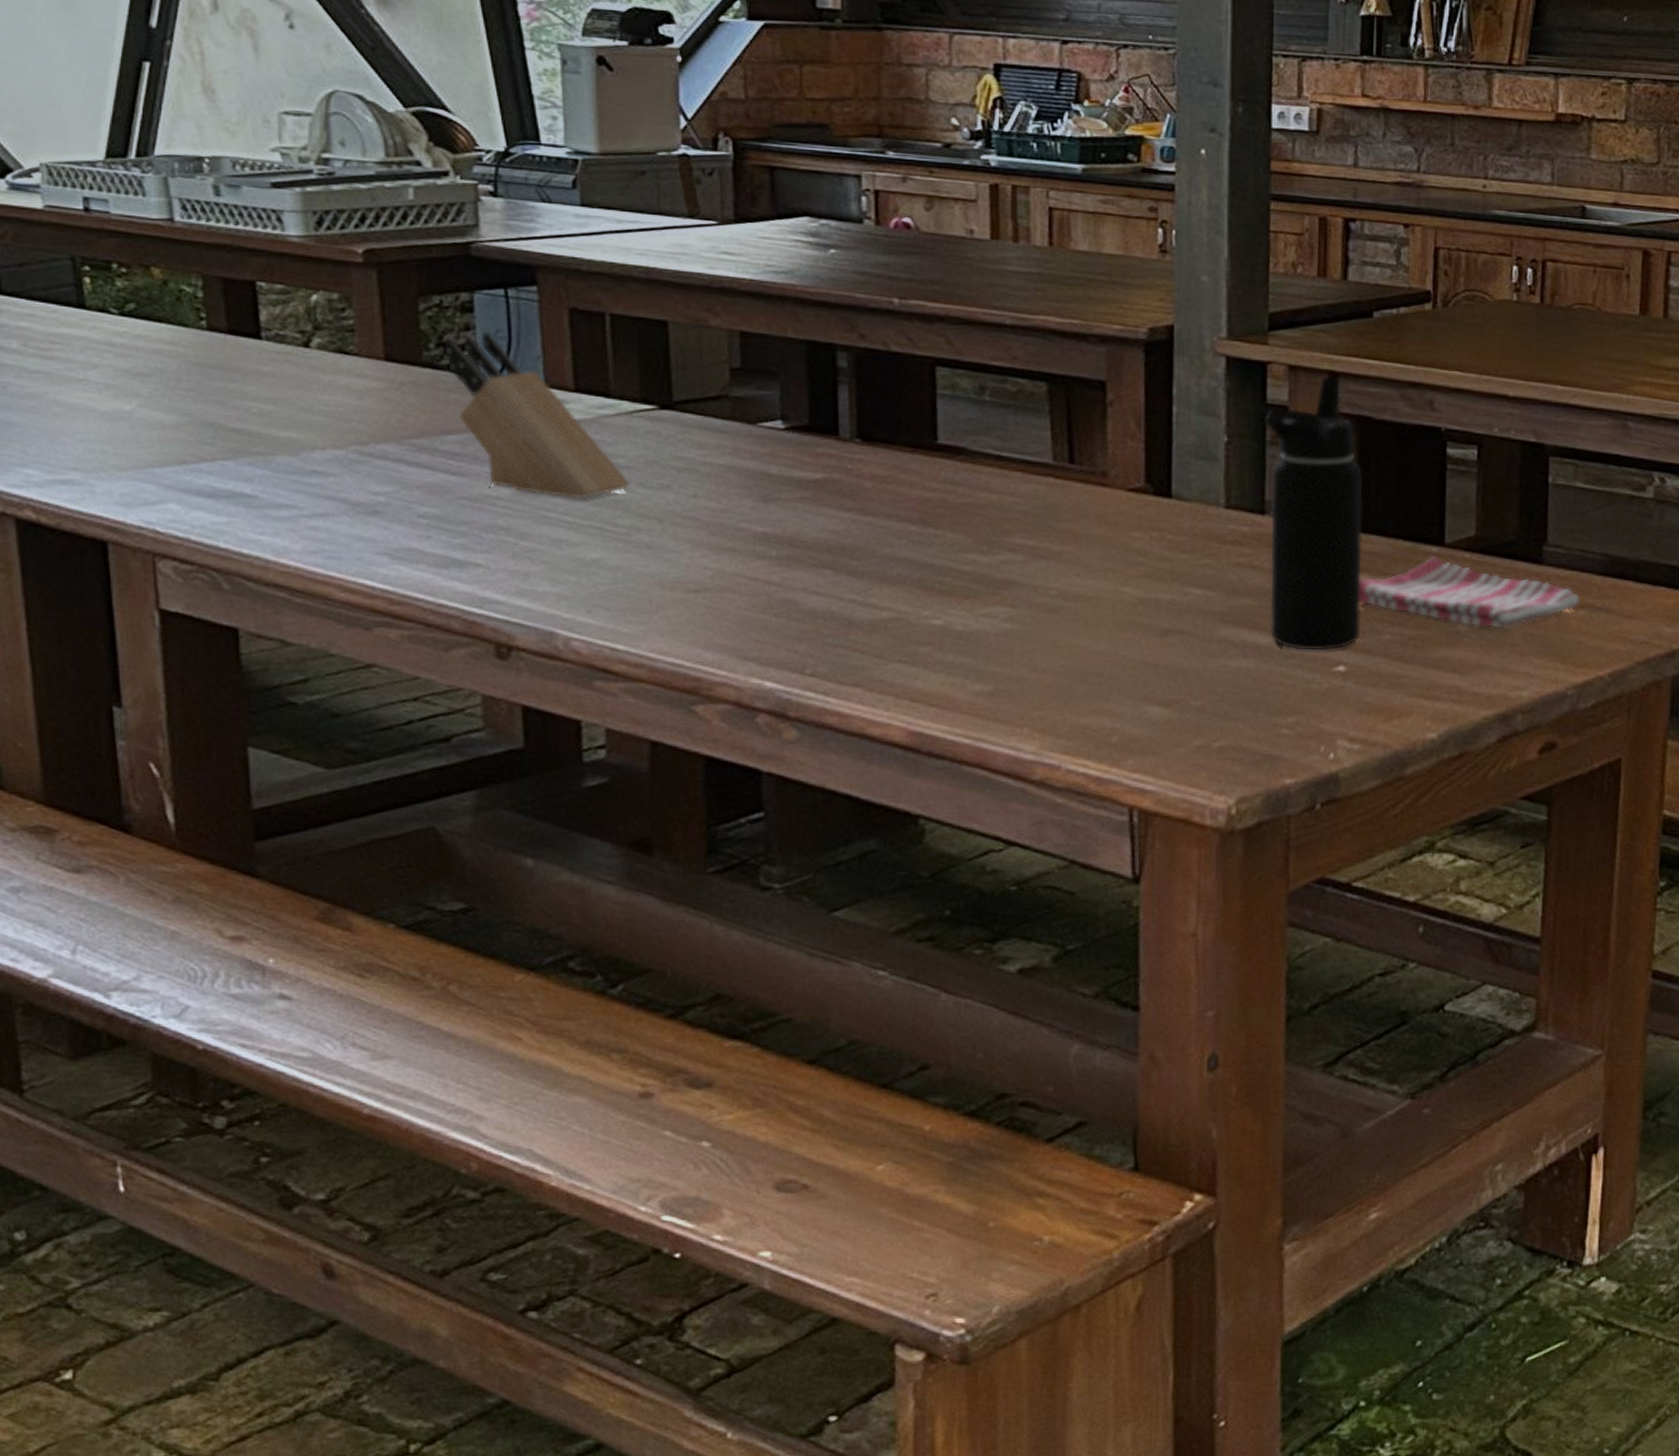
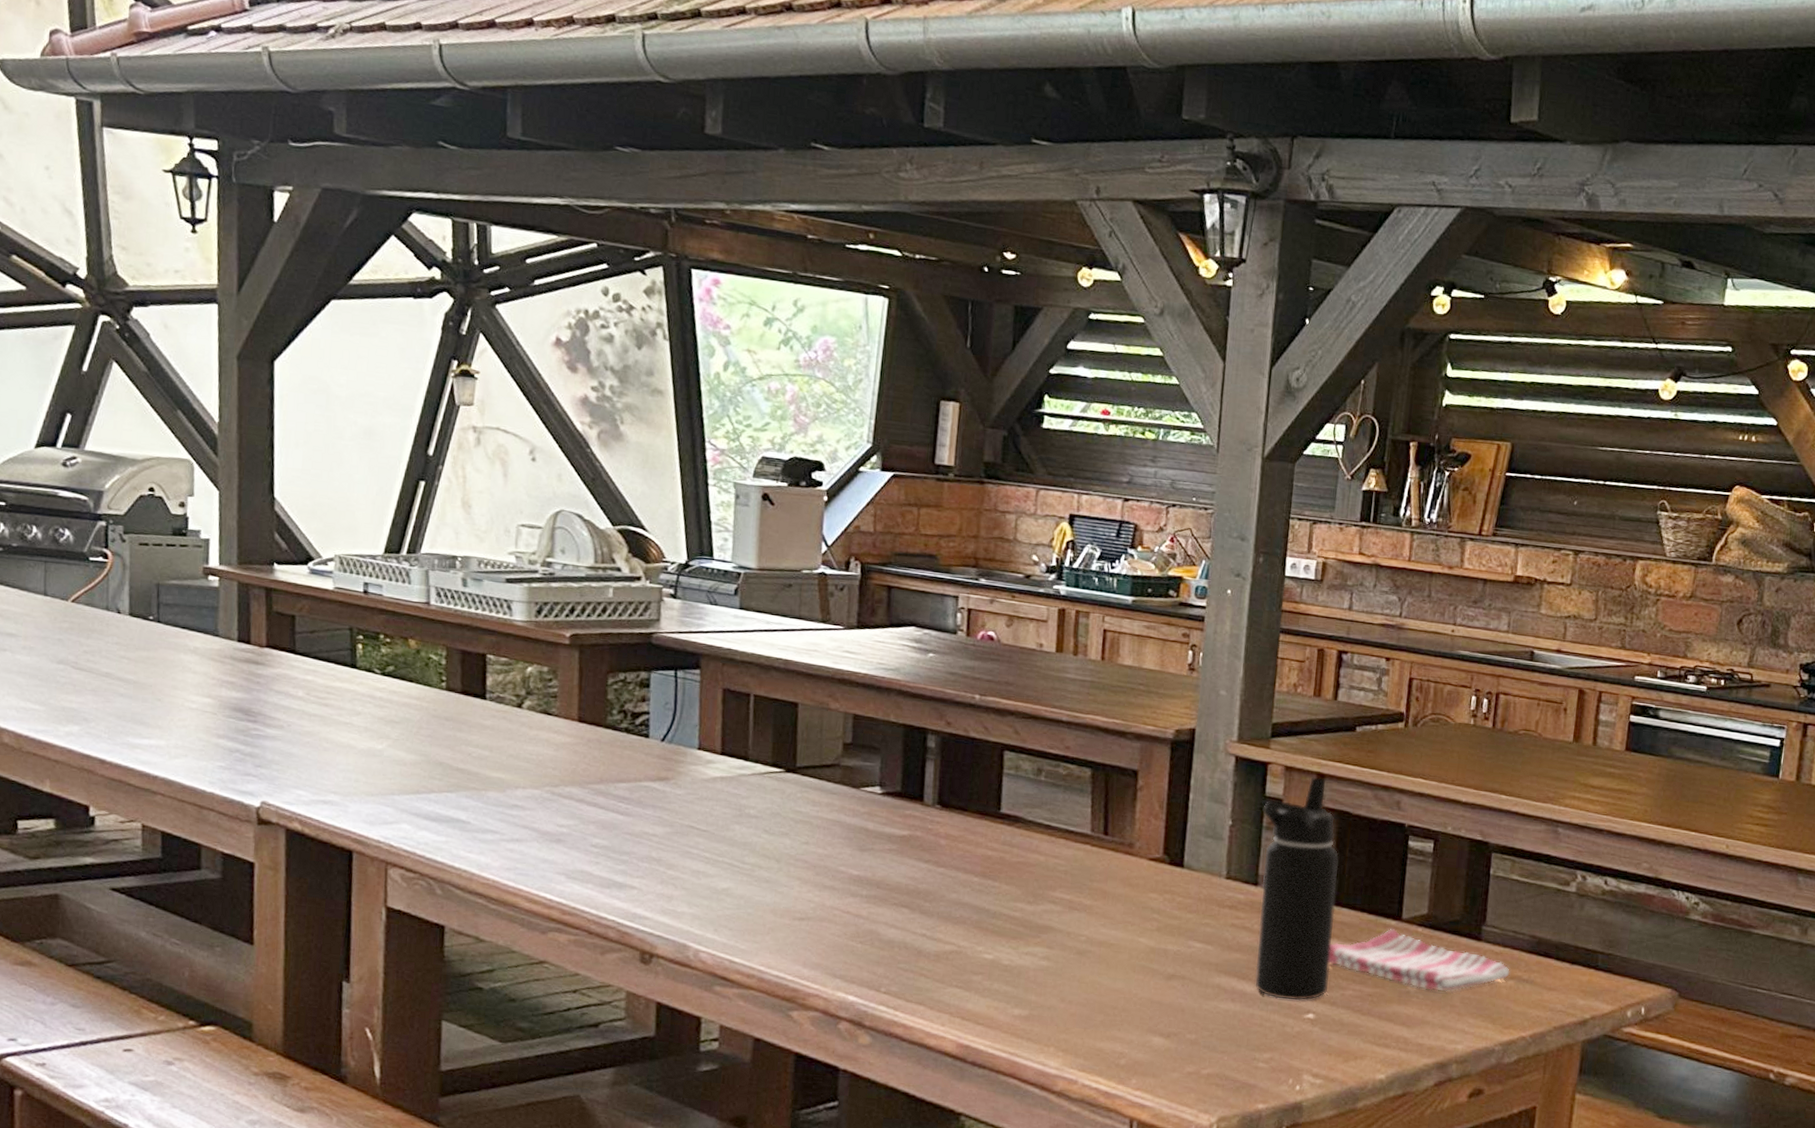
knife block: present [443,331,630,499] -> none [623,702,757,840]

